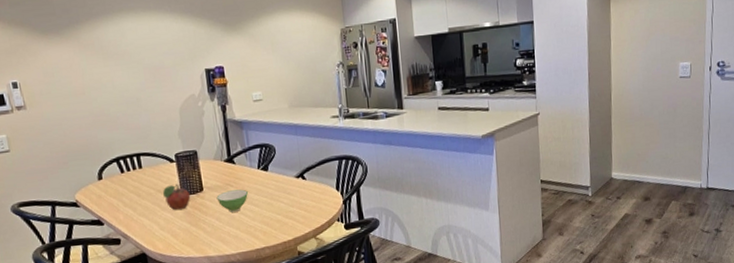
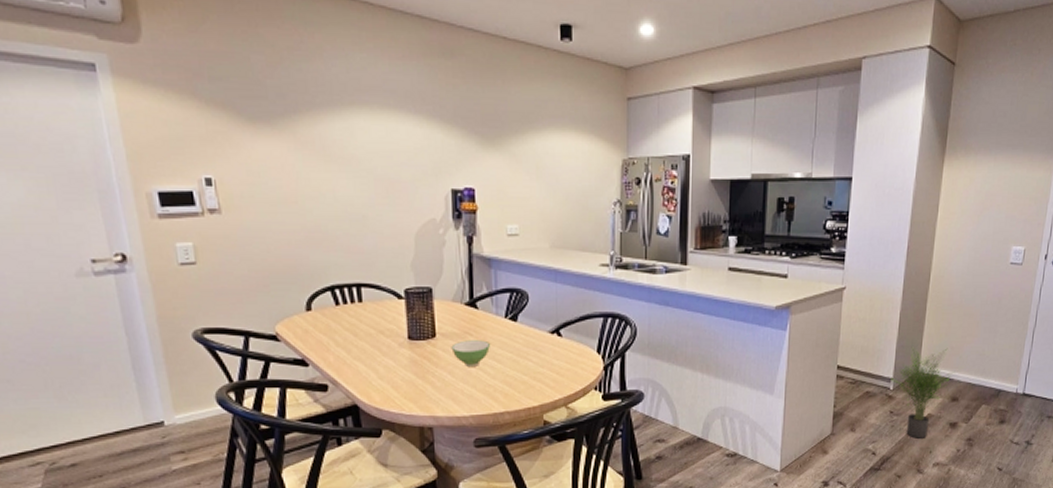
fruit: present [162,183,191,211] -> none [385,325,420,358]
potted plant: none [588,155,644,236] -> present [891,347,955,438]

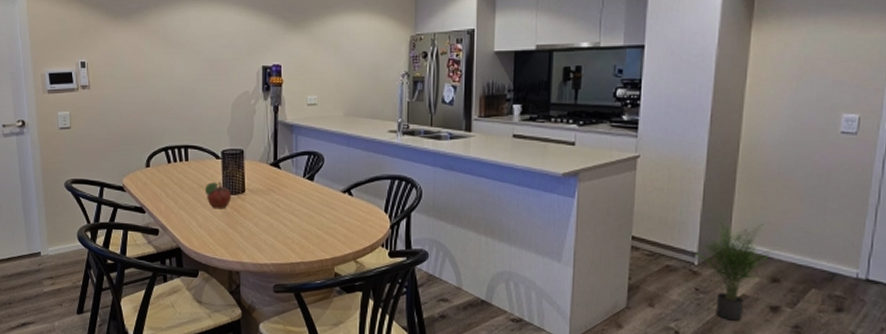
fruit: none [385,325,420,358] -> present [204,181,232,210]
bowl: present [451,340,490,368] -> none [257,196,290,221]

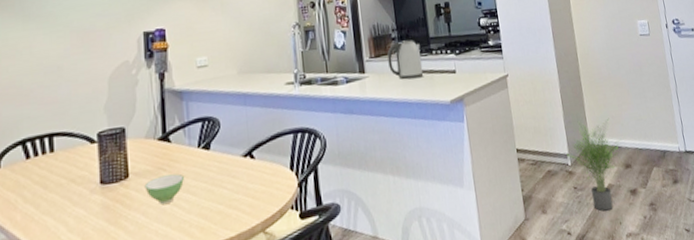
fruit: present [204,181,232,210] -> none [76,169,112,206]
bowl: none [257,196,290,221] -> present [144,173,184,206]
kettle: none [498,103,538,145] -> present [387,40,424,80]

